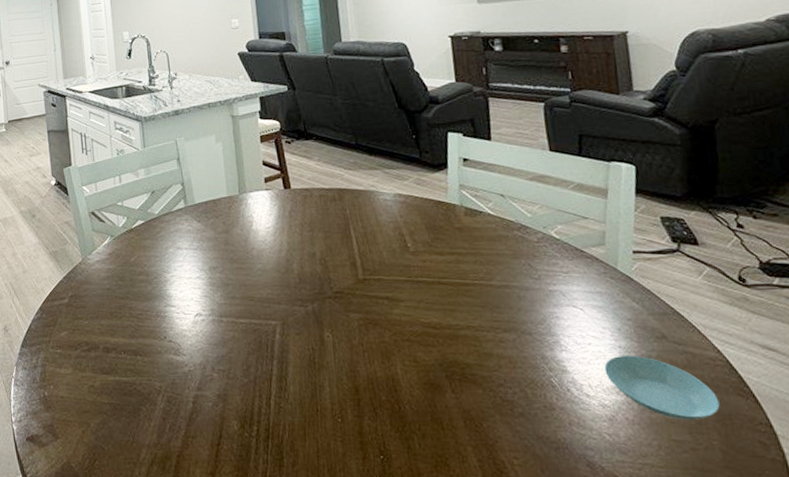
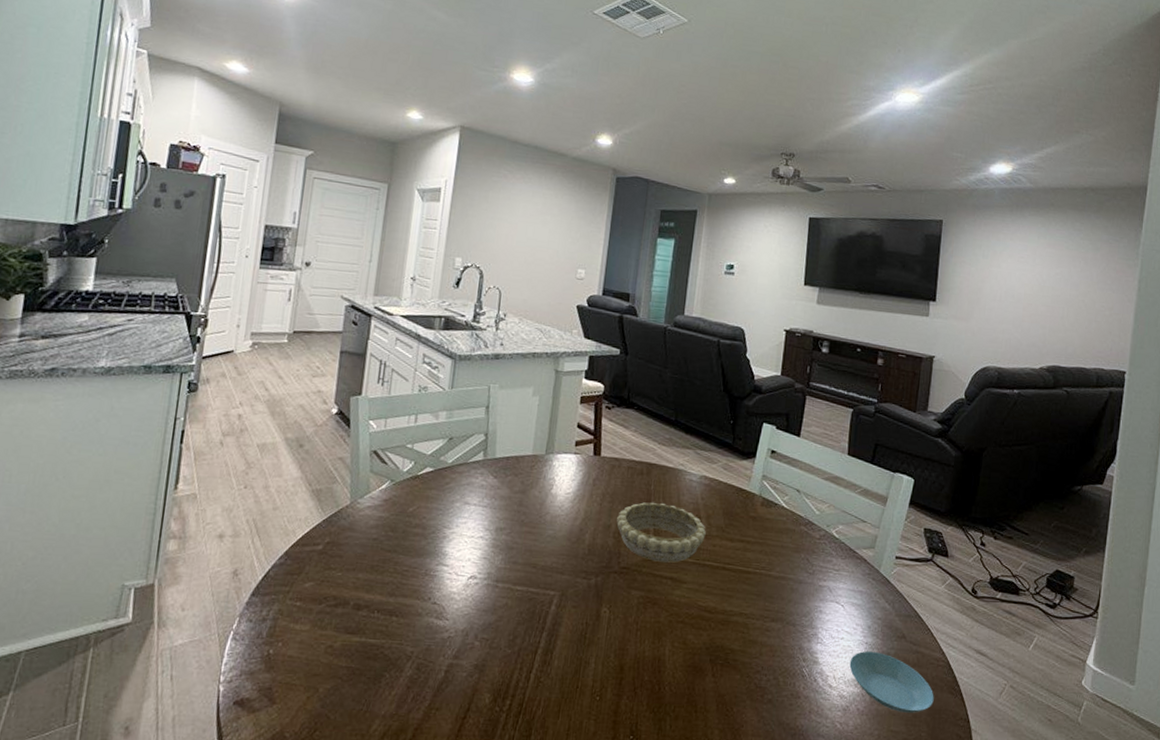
decorative bowl: none [320,225,413,283] -> present [616,502,706,563]

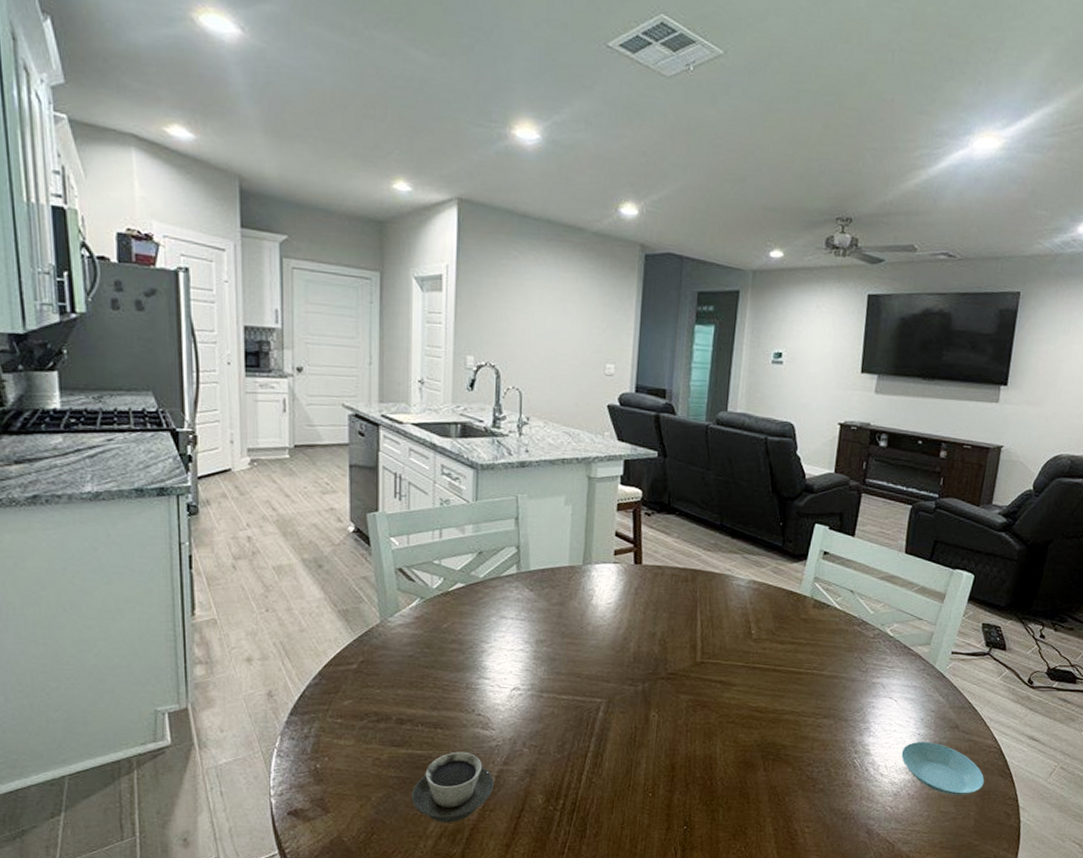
cup: none [359,642,443,721] -> present [412,751,495,822]
decorative bowl: present [616,502,706,563] -> none [662,608,755,667]

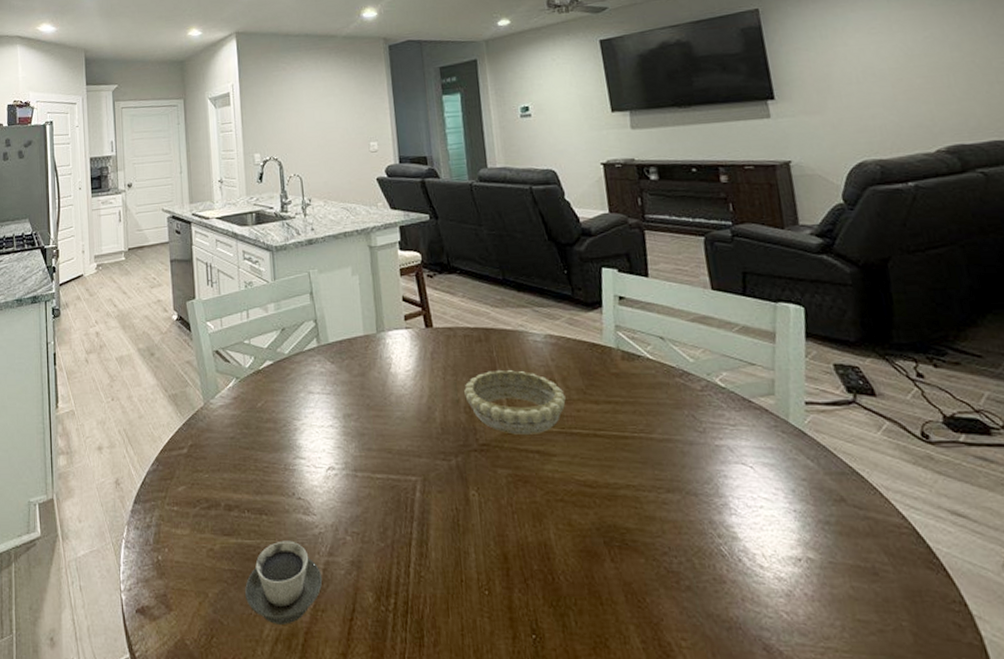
decorative bowl: none [662,608,755,667] -> present [464,369,566,435]
saucer: present [901,741,985,795] -> none [778,520,908,596]

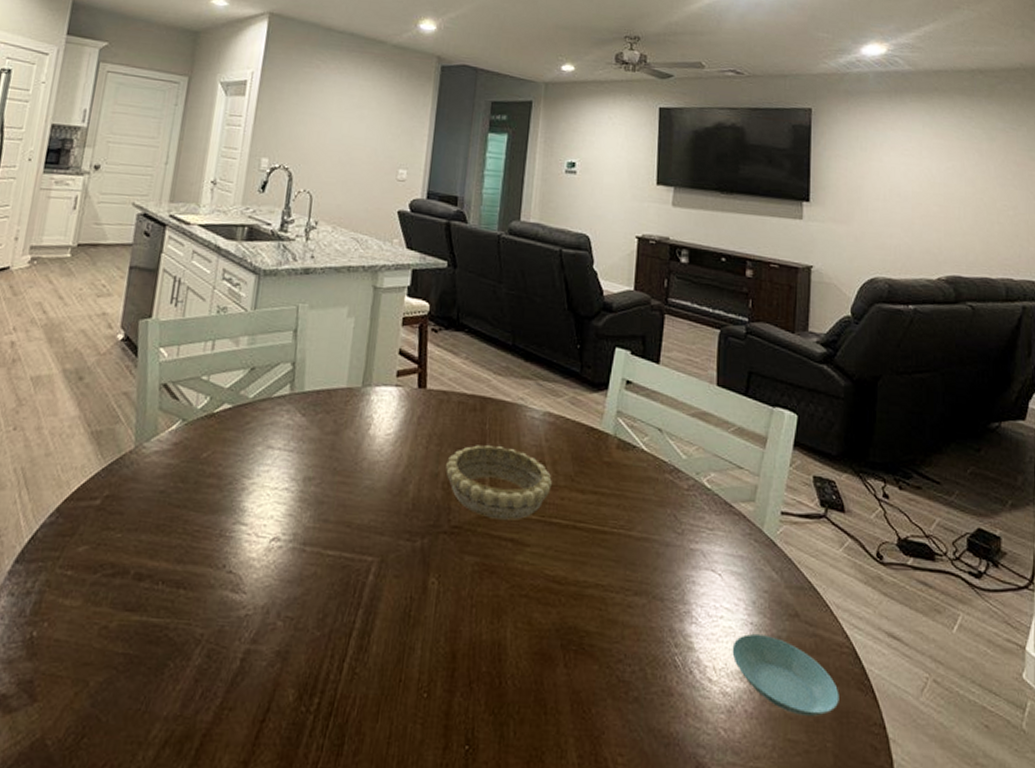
cup: present [245,540,323,625] -> none [136,621,239,724]
saucer: none [778,520,908,596] -> present [732,633,839,716]

